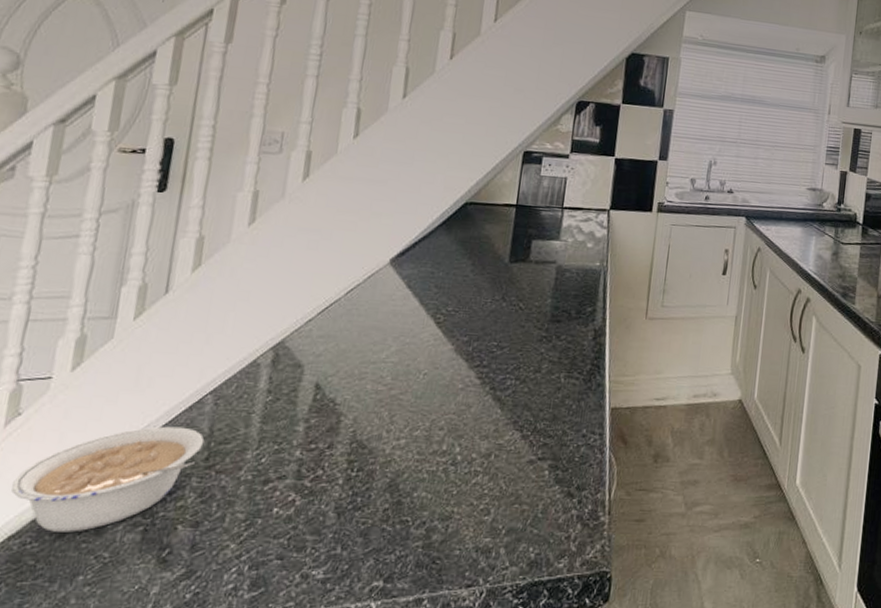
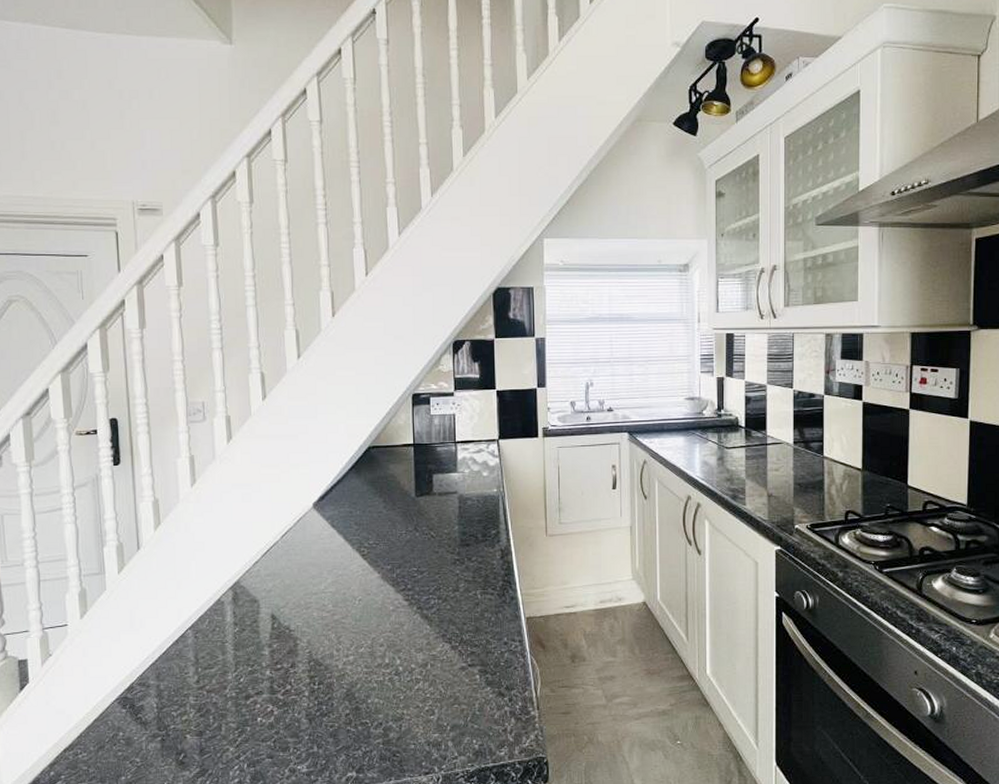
legume: present [11,426,205,532] -> none [58,657,193,744]

